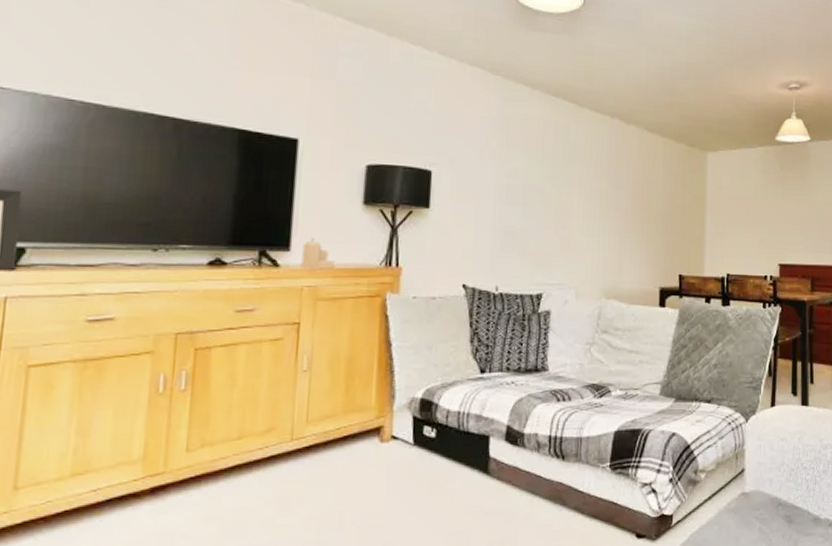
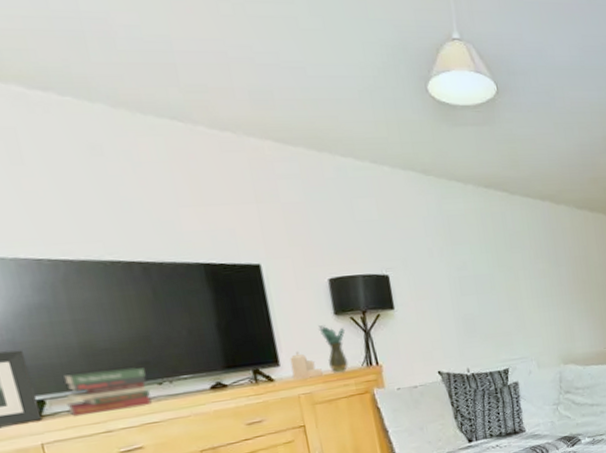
books: none [46,223,145,273] -> present [63,367,152,417]
vase: none [342,213,371,270] -> present [318,325,349,374]

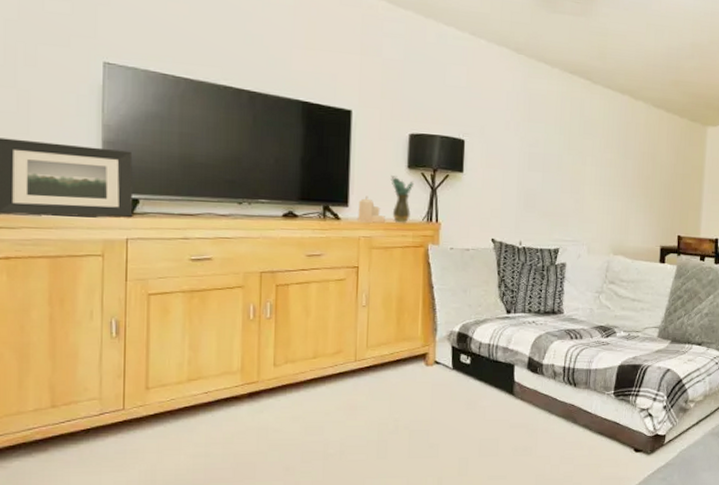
books: present [63,367,152,417] -> none [156,179,231,222]

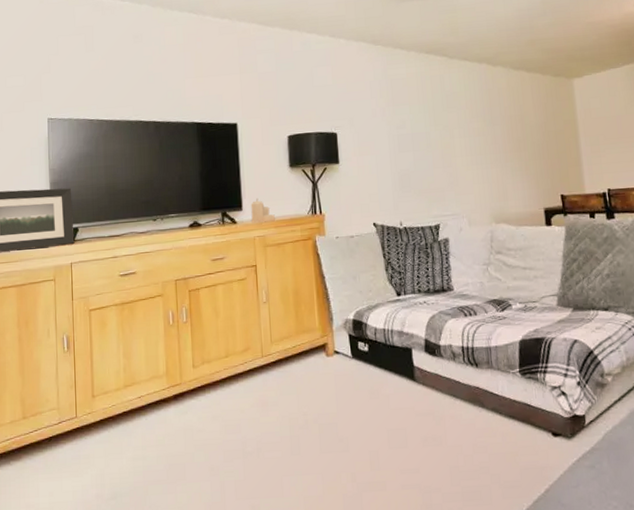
vase: present [391,176,414,224] -> none [276,176,297,220]

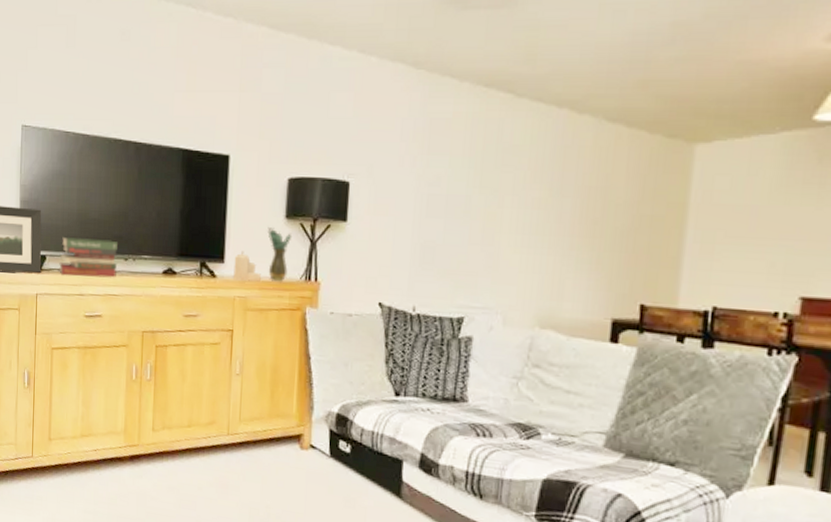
books: none [91,205,147,243] -> present [59,236,119,278]
vase: none [276,176,297,220] -> present [267,227,293,283]

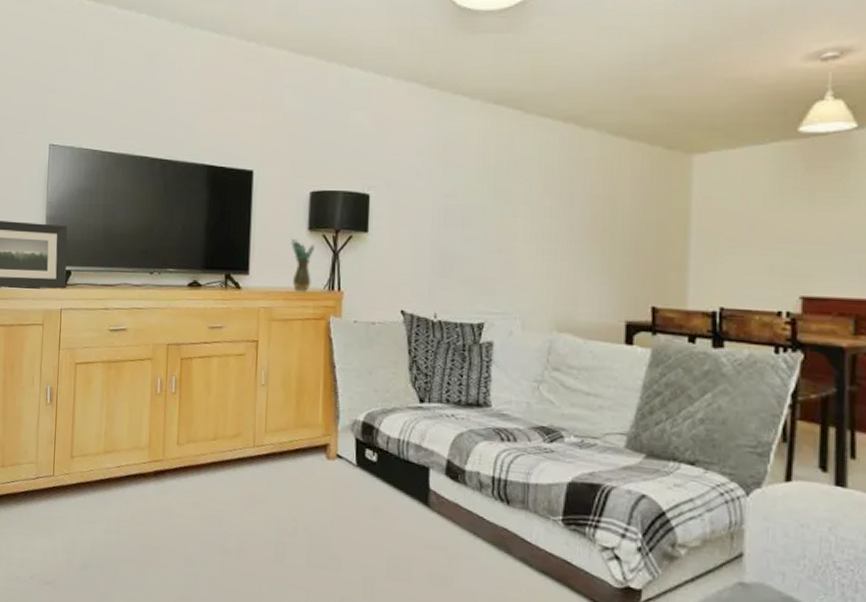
books: present [59,236,119,278] -> none [84,251,144,292]
candle: present [233,250,261,282] -> none [258,262,285,293]

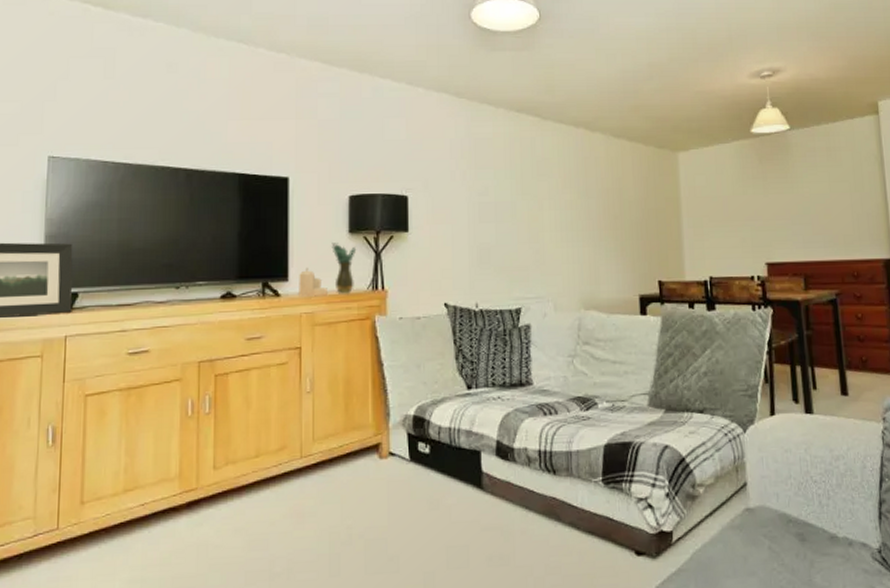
candle: none [258,262,285,293] -> present [299,267,327,297]

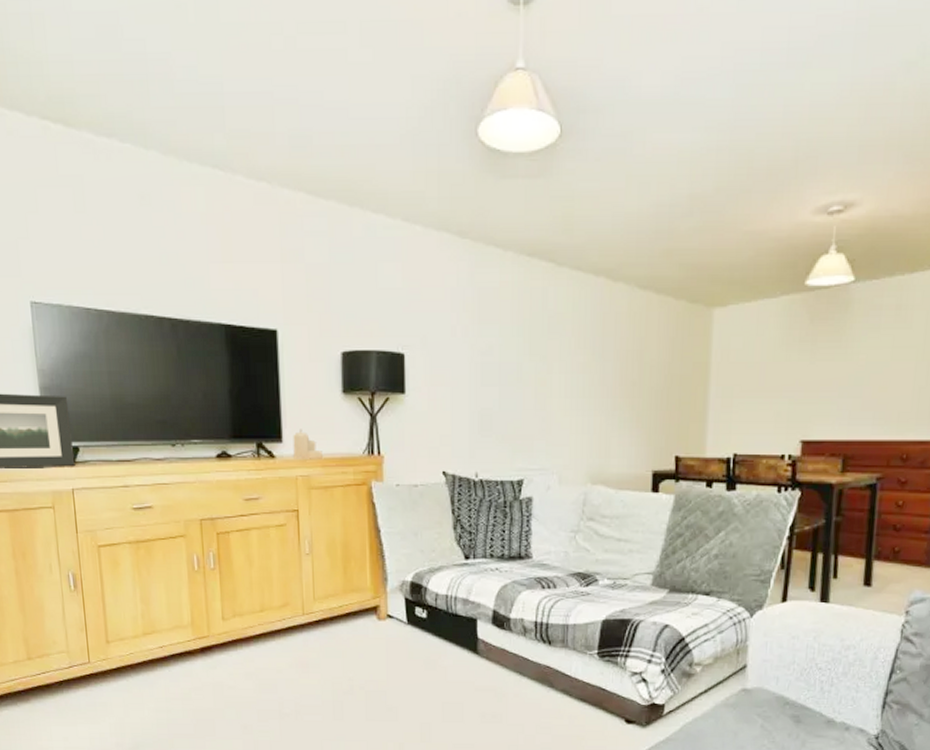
vase: present [332,243,357,295] -> none [325,403,351,459]

